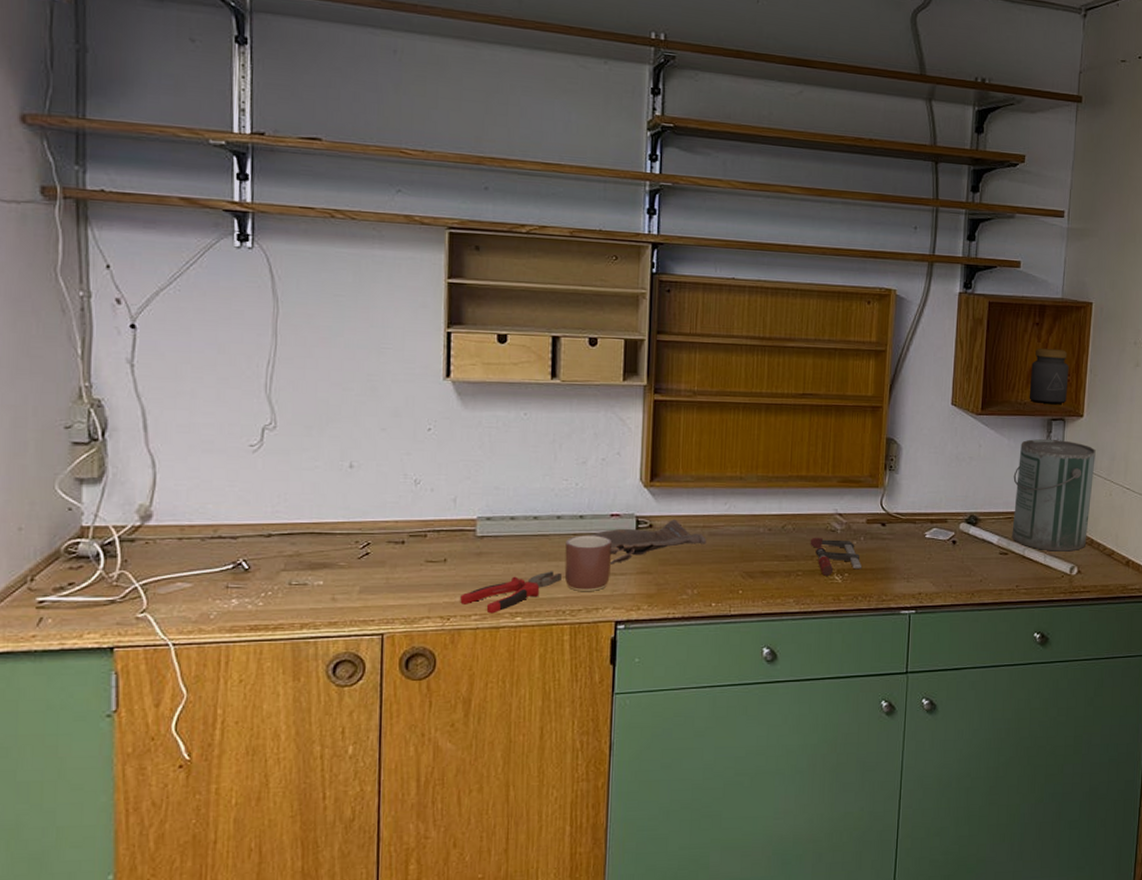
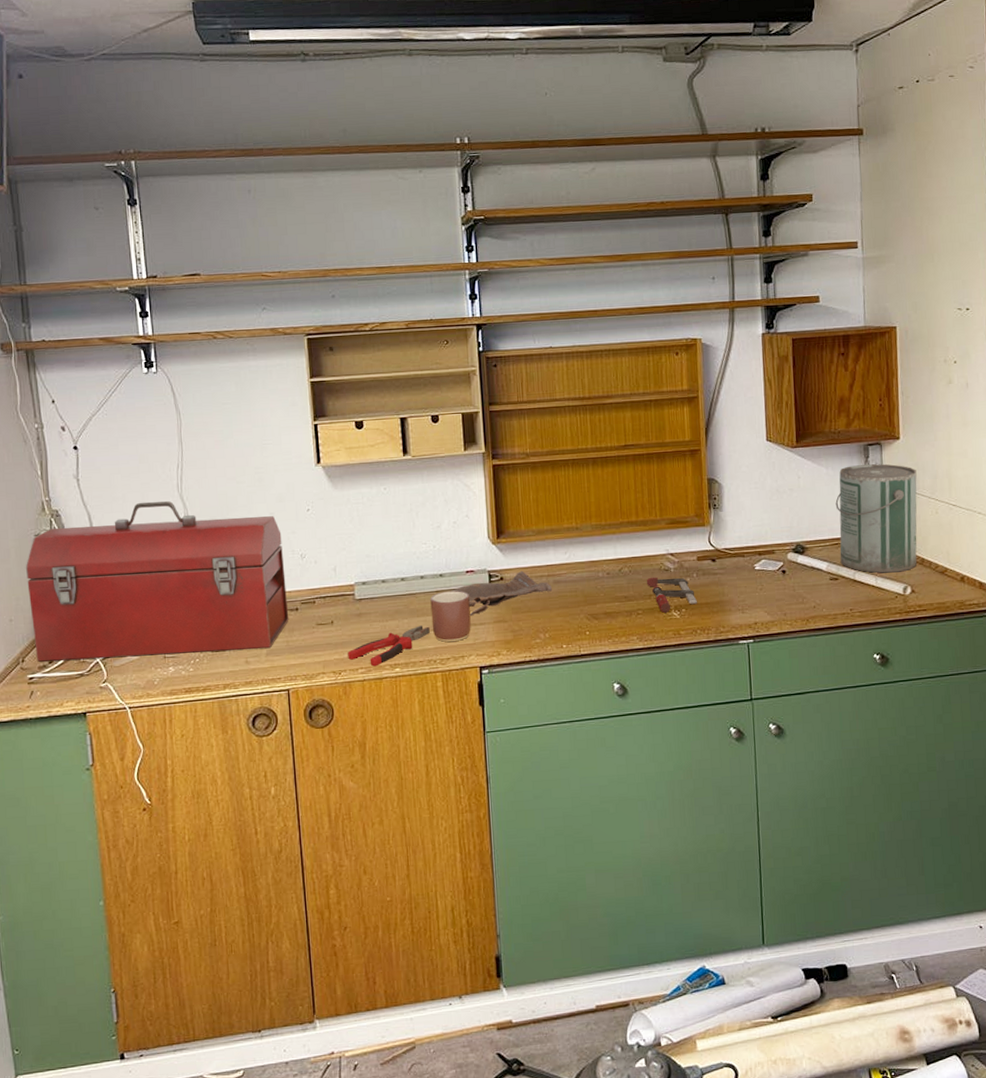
toolbox: none [47,400,393,584] -> present [25,501,289,662]
jar: present [1029,348,1069,404] -> none [841,376,881,430]

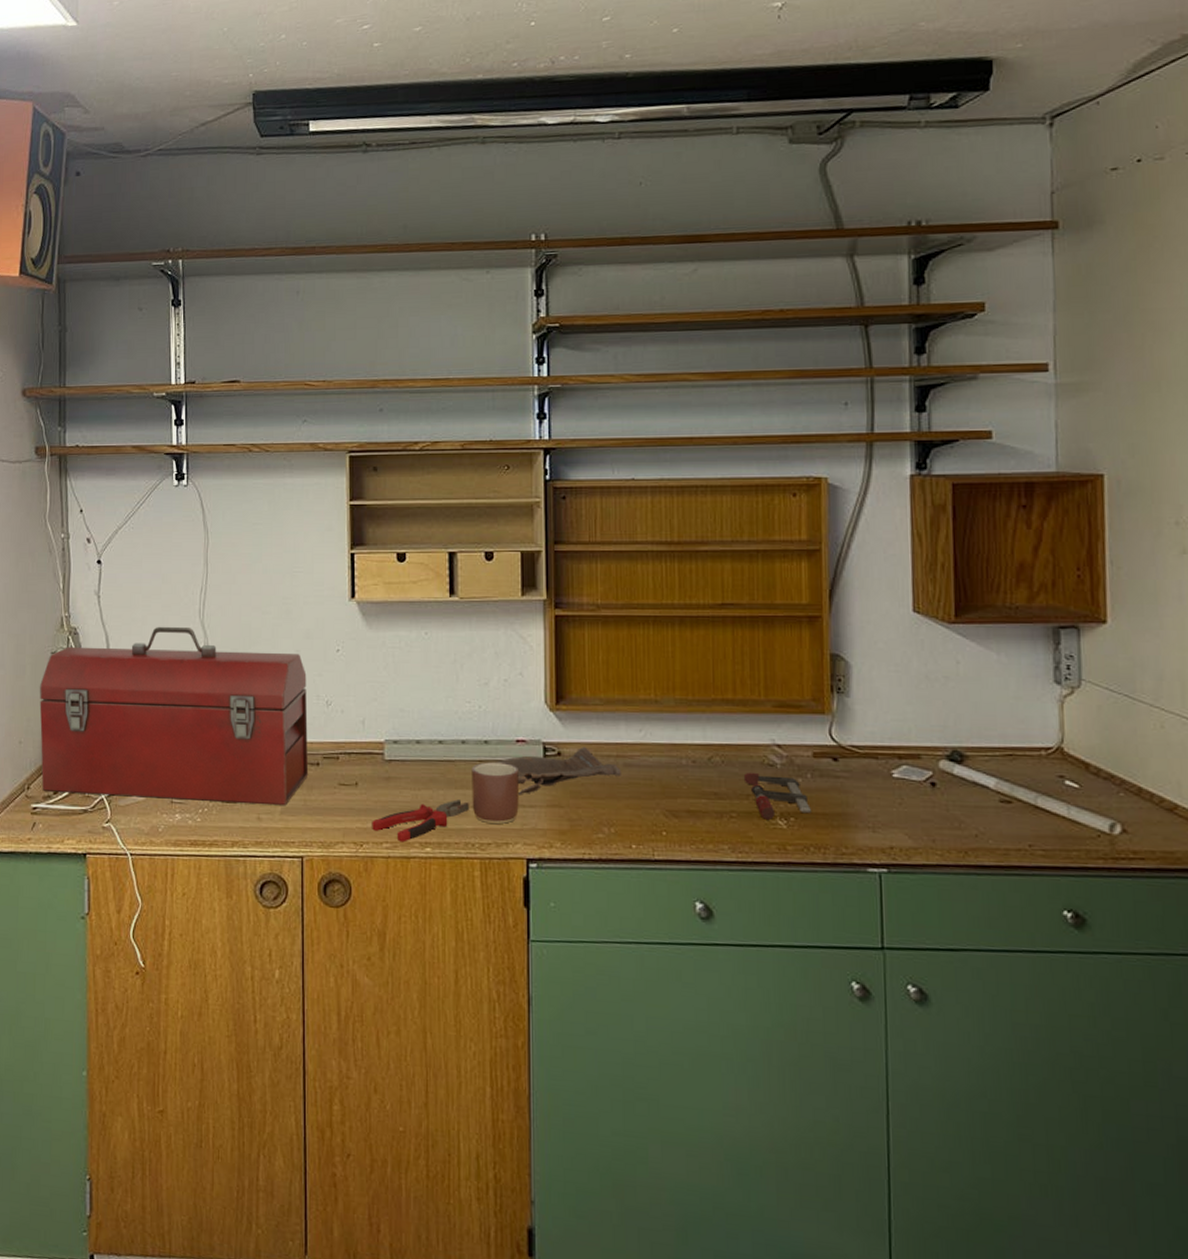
paint can: present [835,463,917,573] -> none [1010,653,1133,803]

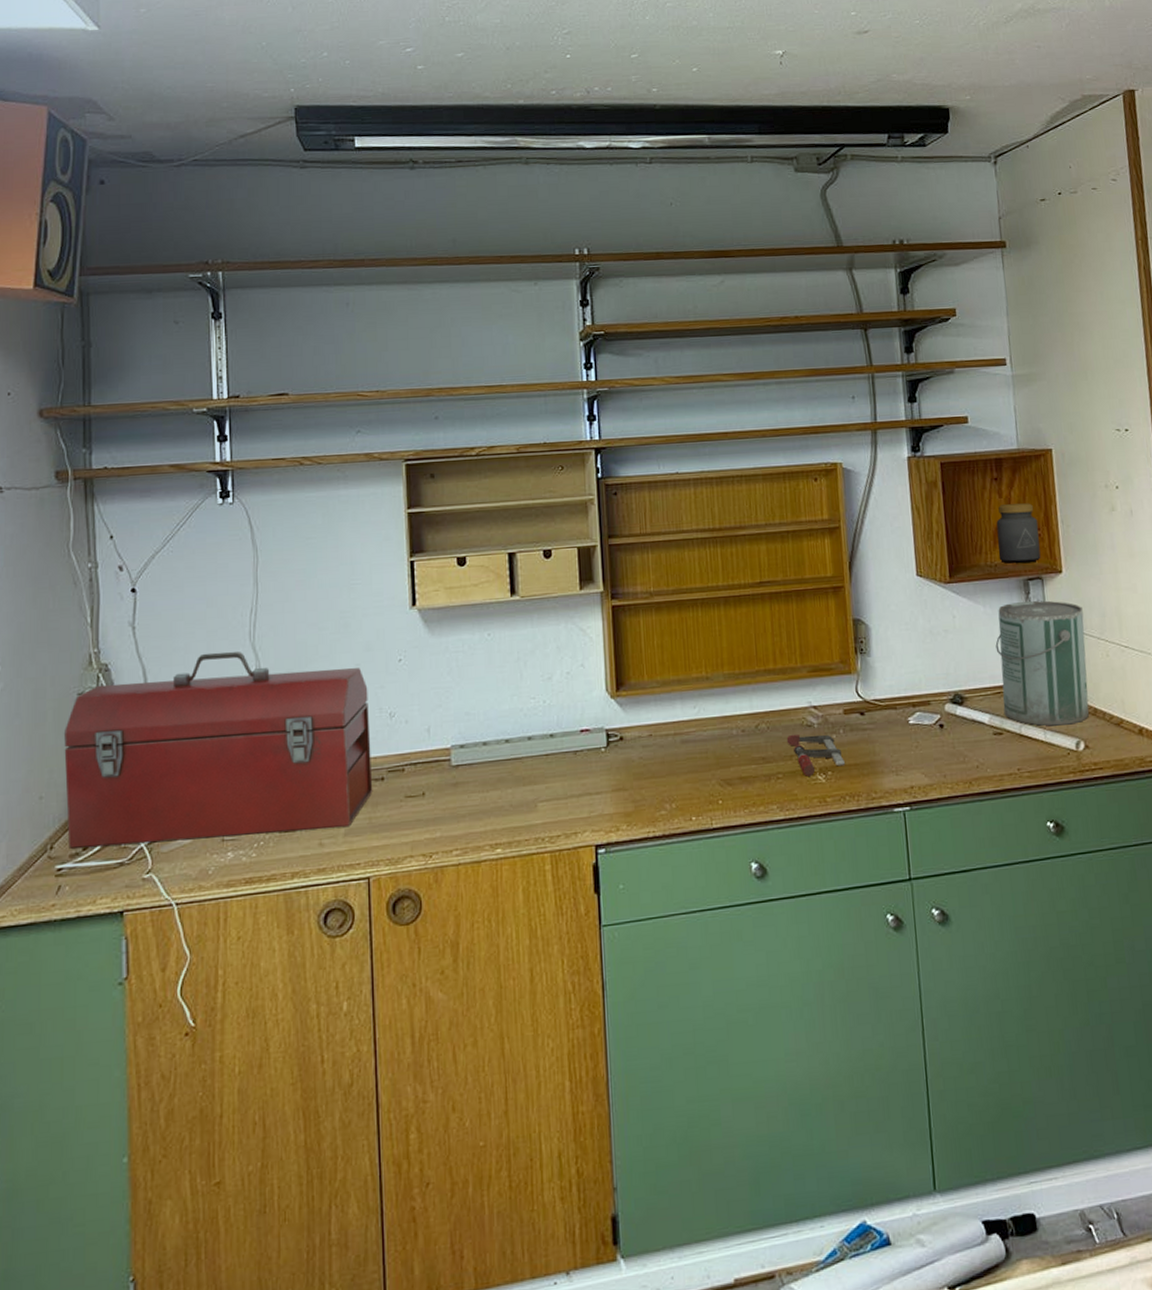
pliers: present [372,799,469,843] -> none [441,796,538,848]
mug: present [471,762,519,825] -> none [538,753,586,816]
glove: present [495,747,621,795] -> none [561,729,679,784]
paint can: none [1010,653,1133,803] -> present [995,600,1089,726]
jar: none [1021,537,1079,607] -> present [996,503,1041,563]

